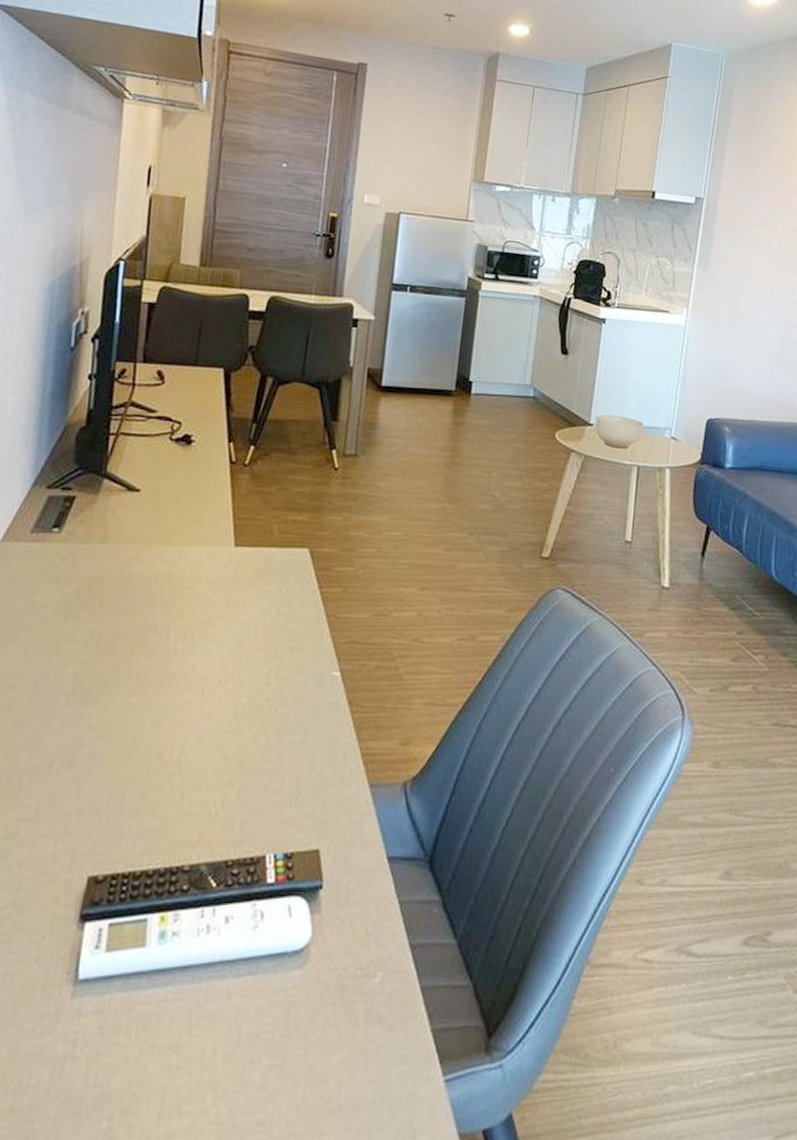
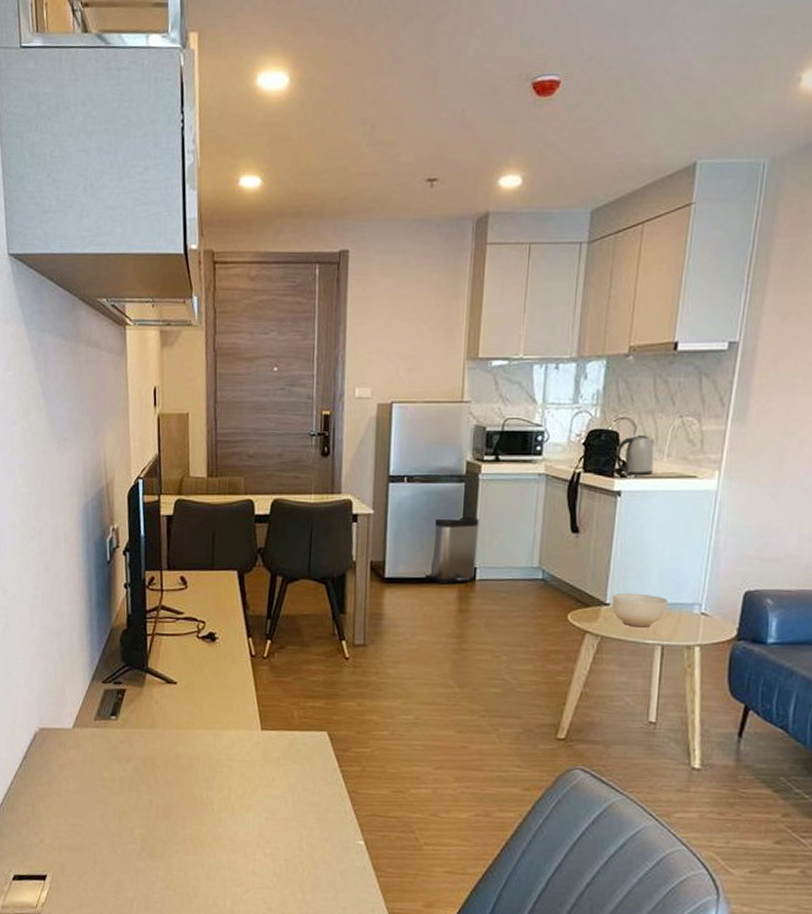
pedal bin: none [421,330,477,397] -> present [424,516,479,585]
kettle: none [602,268,635,307] -> present [616,434,655,476]

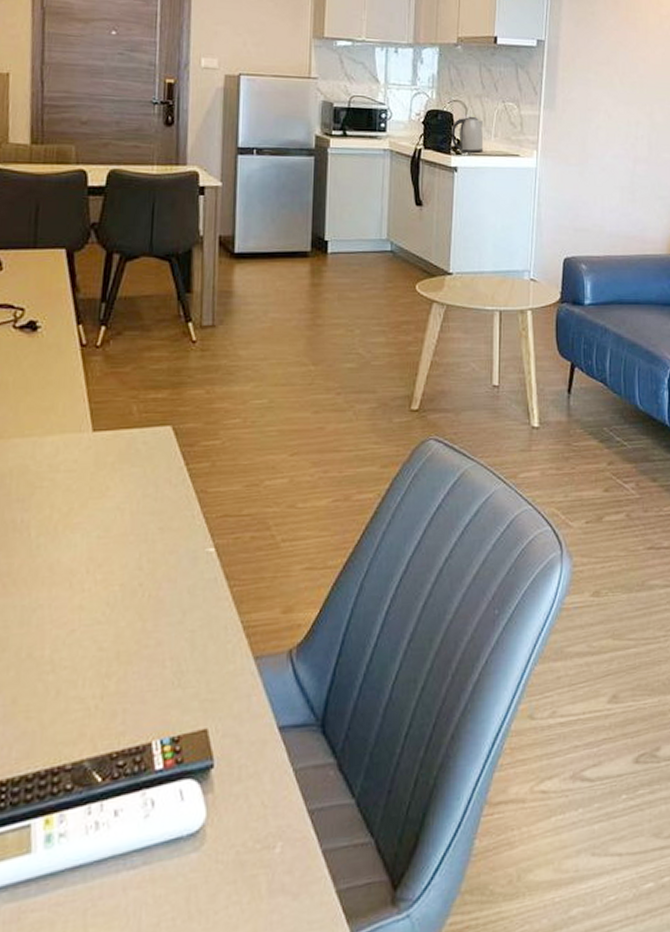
pedal bin: present [424,516,479,585] -> none [275,189,329,259]
bowl: present [611,592,669,628] -> none [454,262,503,295]

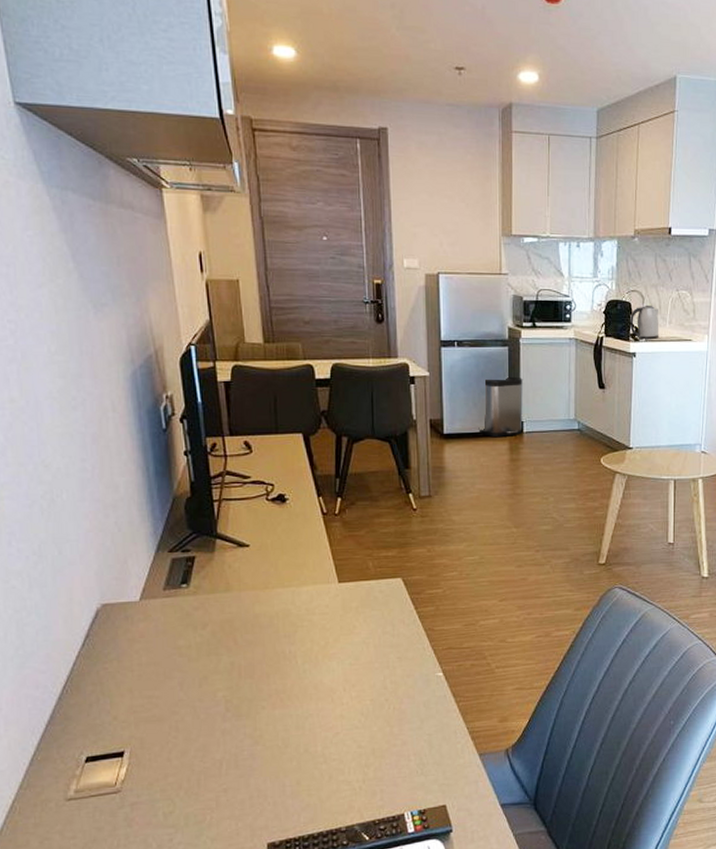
pedal bin: none [275,189,329,259] -> present [478,376,523,438]

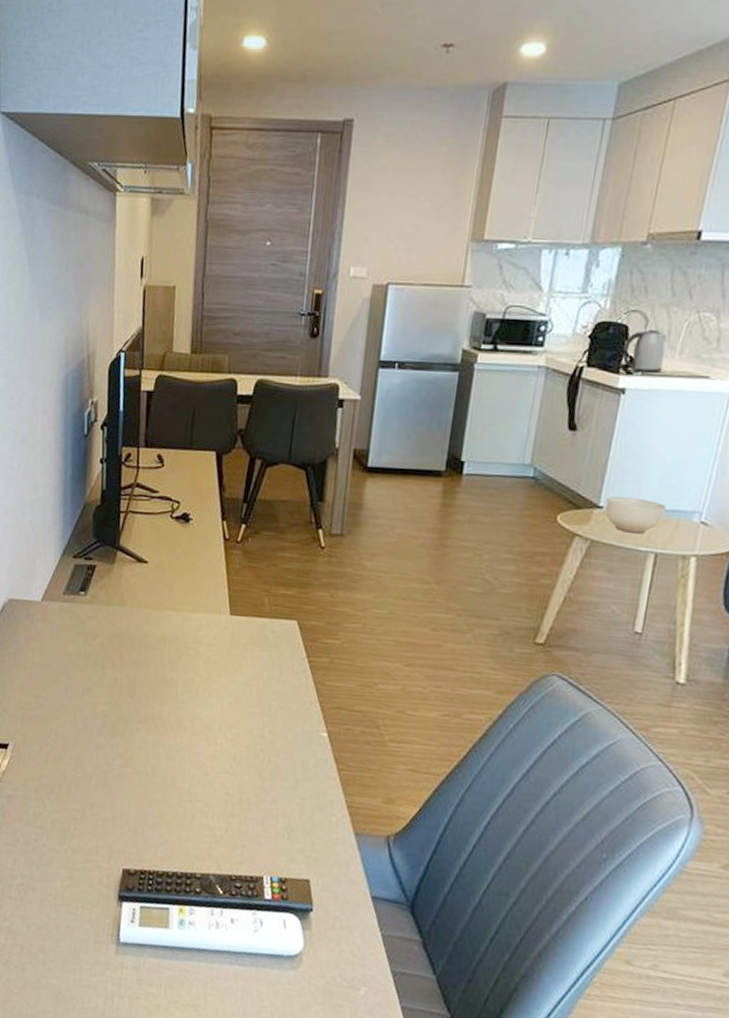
pedal bin: present [478,376,523,438] -> none [408,407,471,478]
bowl: none [634,438,677,466] -> present [605,496,667,534]

